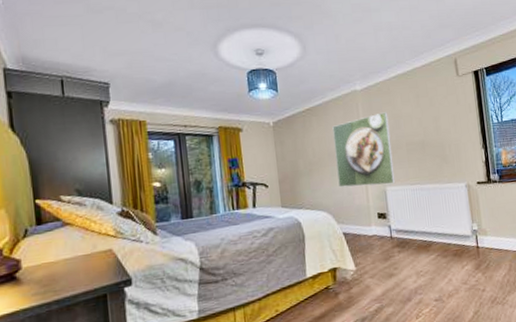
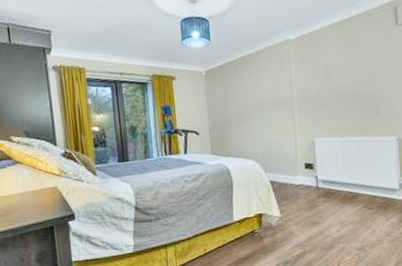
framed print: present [332,112,396,188] -> none [263,62,325,137]

